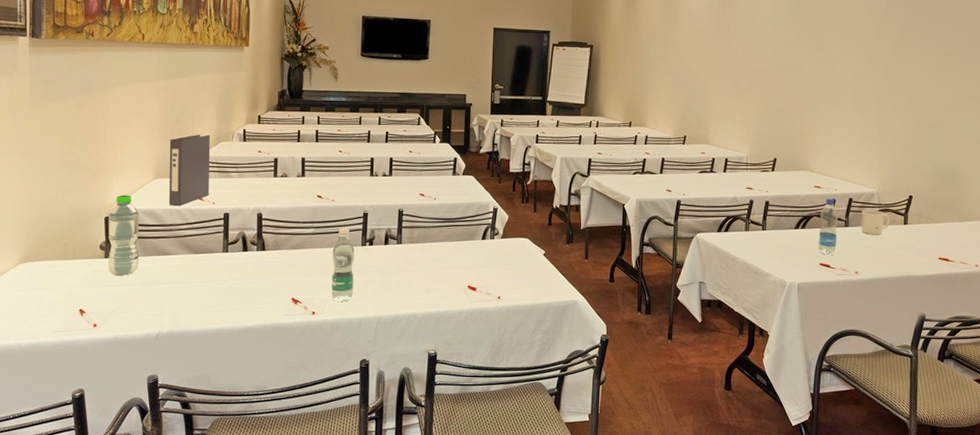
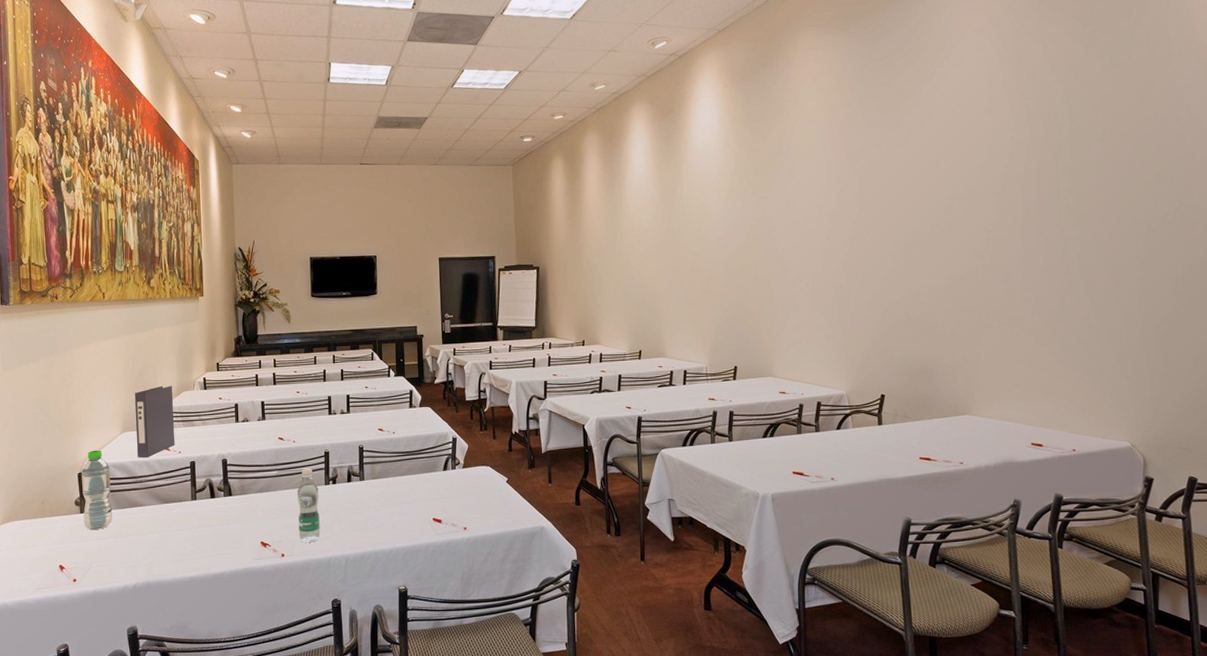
bottle: present [818,199,839,255] -> none [789,404,809,462]
mug: present [861,210,890,235] -> none [832,412,863,438]

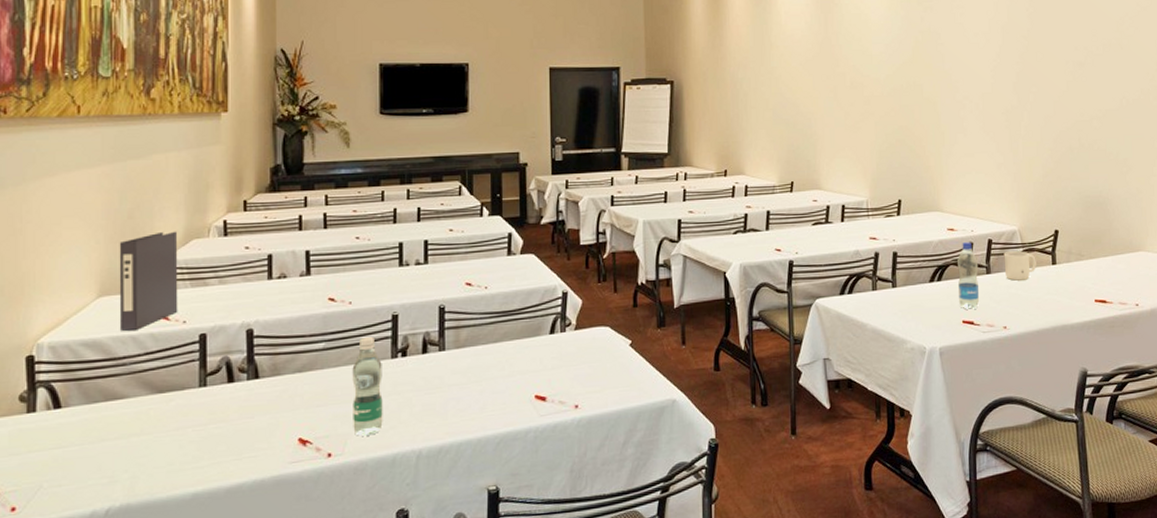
water bottle: present [81,450,113,530] -> none [30,322,78,435]
bottle: none [789,404,809,462] -> present [958,242,980,310]
mug: none [832,412,863,438] -> present [1004,251,1036,281]

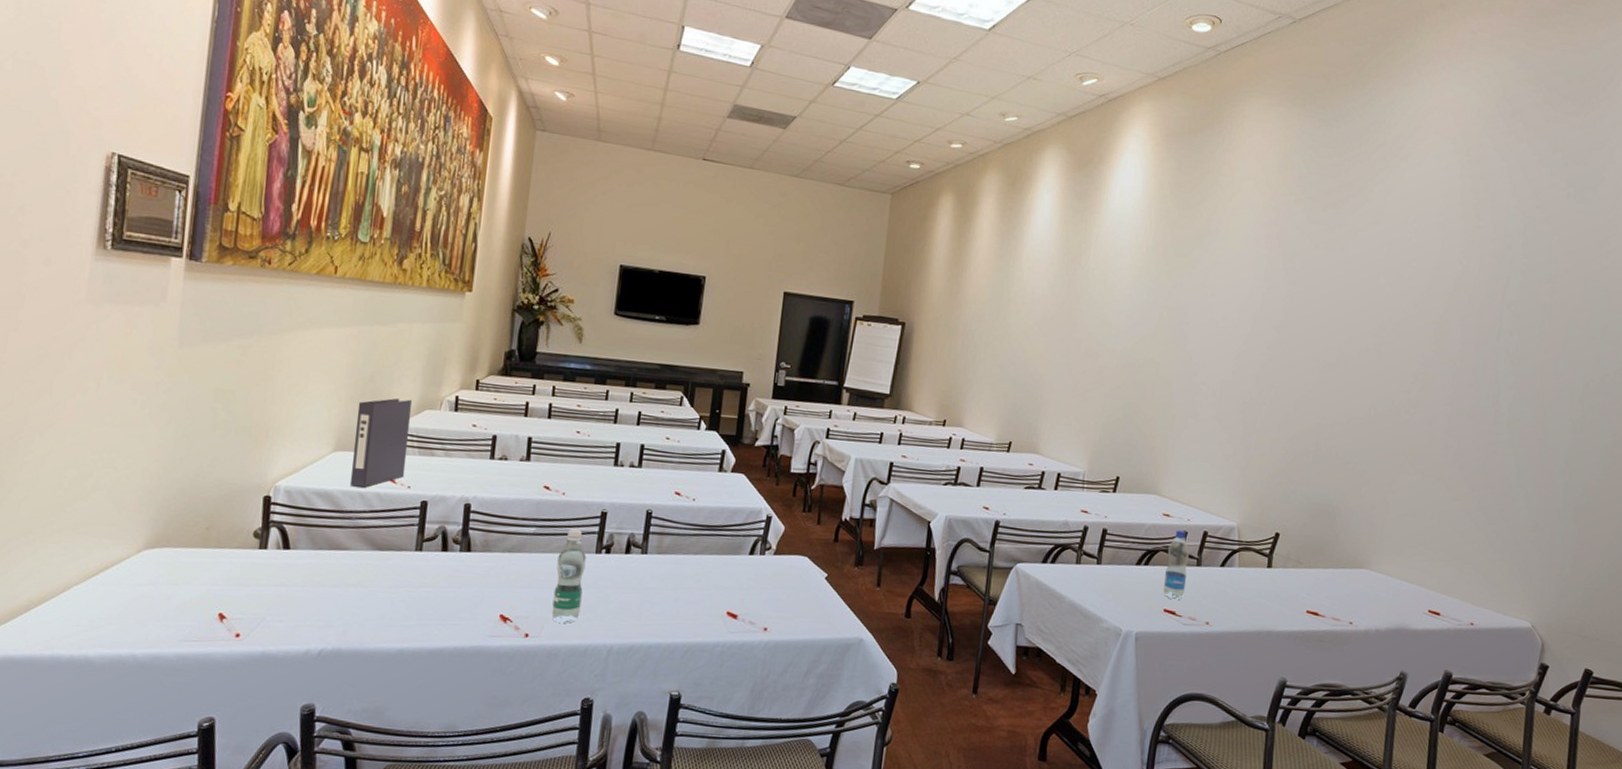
mug: present [1004,251,1036,281] -> none [1215,547,1251,579]

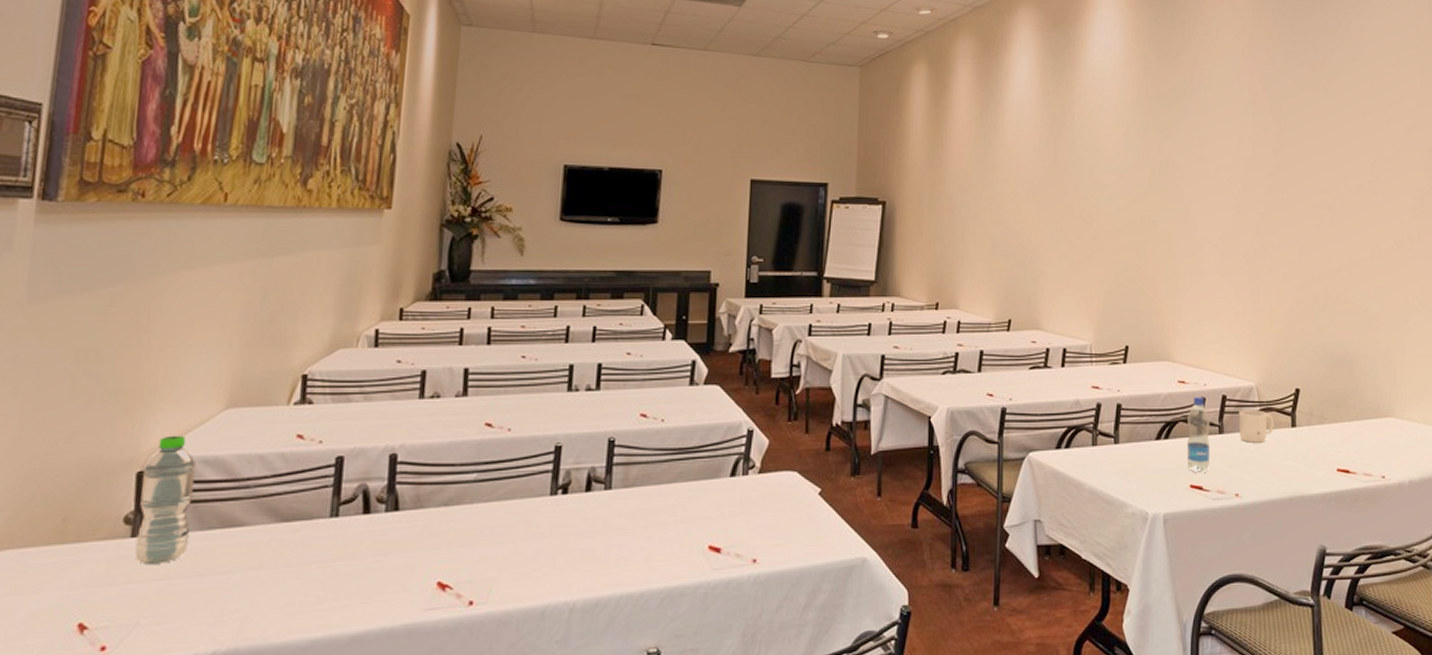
water bottle: none [262,469,310,573] -> present [134,435,196,564]
binder: present [351,397,412,488] -> none [247,338,322,448]
bottle: present [551,528,586,624] -> none [500,469,540,583]
mug: none [1215,547,1251,579] -> present [1239,410,1274,443]

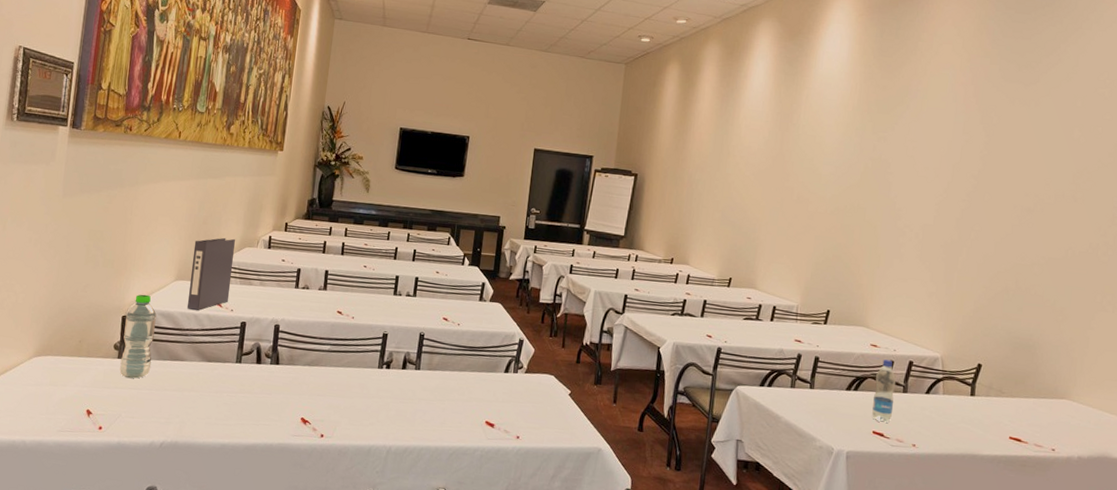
binder: none [247,338,322,448] -> present [187,237,235,310]
mug: present [1239,410,1274,443] -> none [921,375,955,405]

